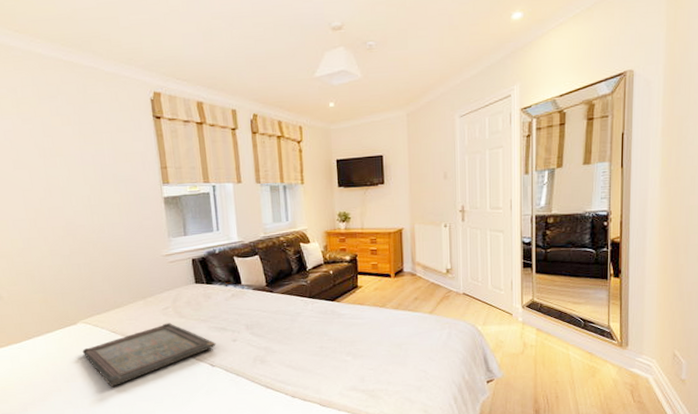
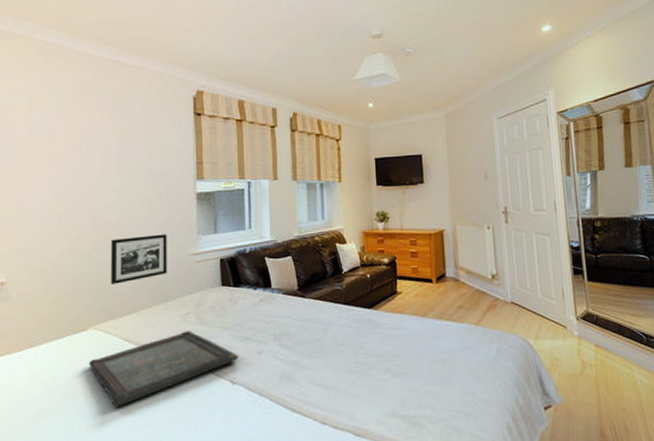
picture frame: none [87,237,144,284] -> present [111,234,167,284]

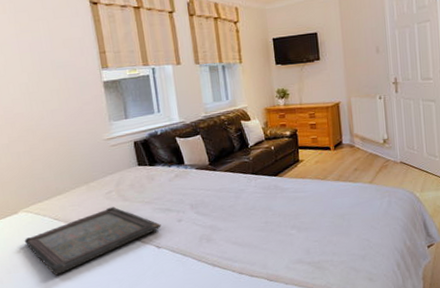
picture frame: present [111,234,167,284] -> none [26,122,85,171]

